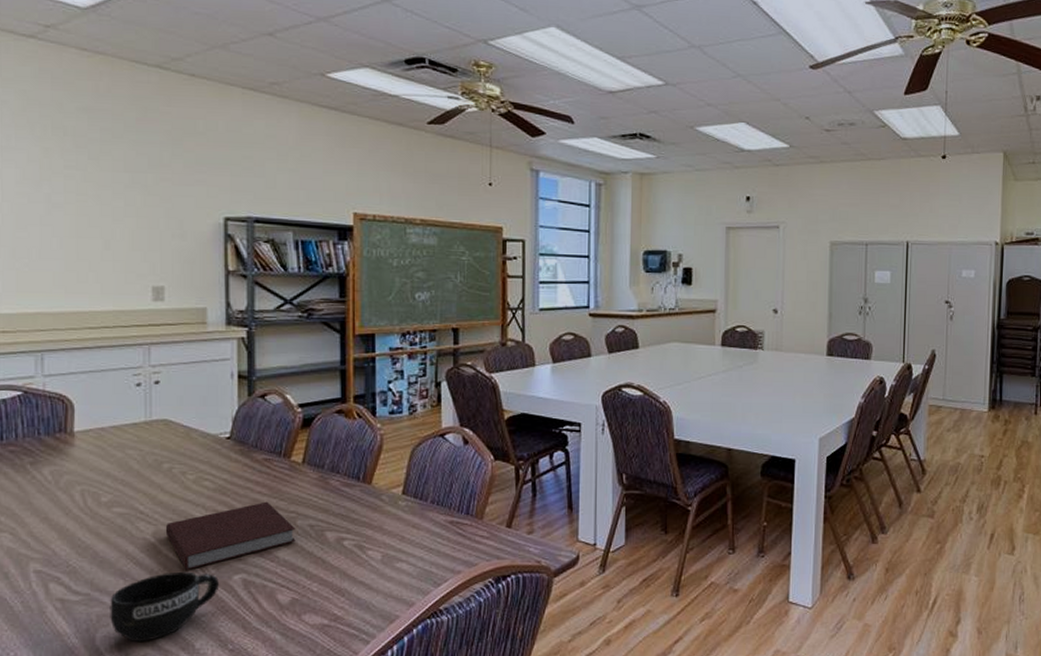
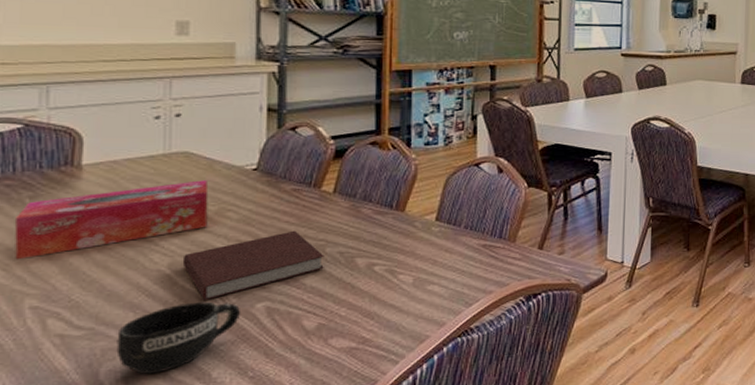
tissue box: none [19,448,187,525] -> present [15,180,209,260]

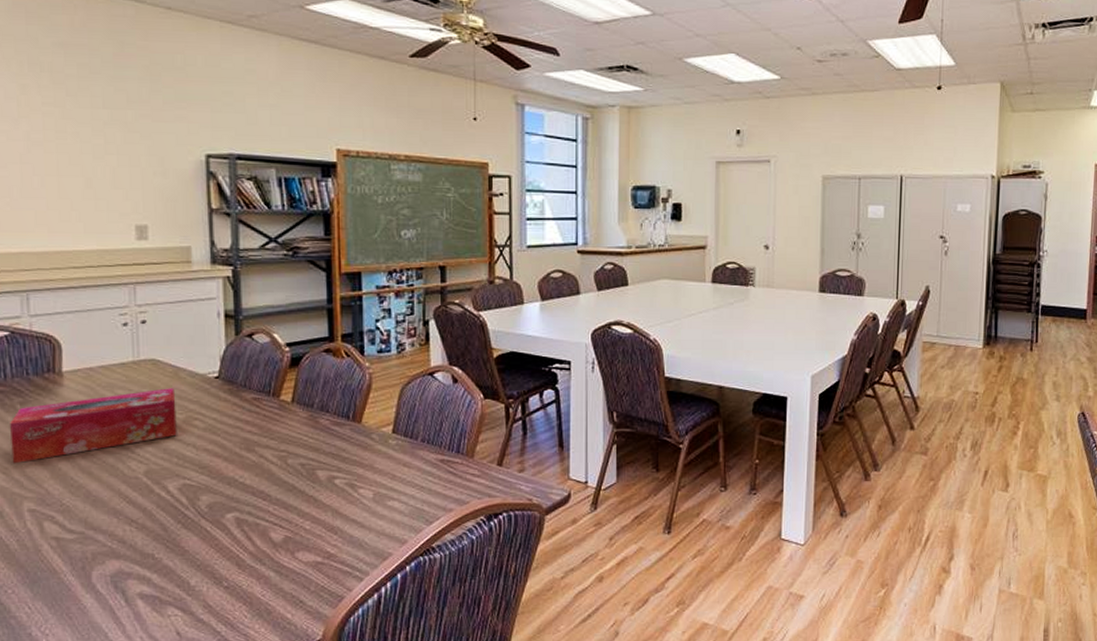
mug: present [116,301,241,375] -> none [104,510,213,580]
notebook: present [182,230,324,300] -> none [157,440,287,509]

